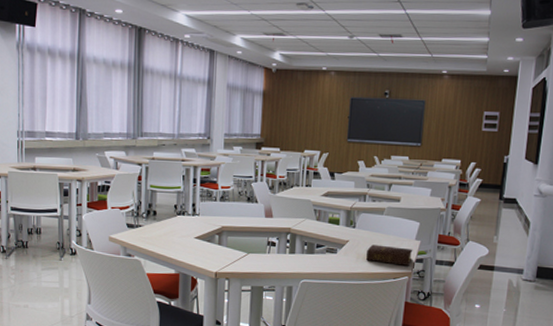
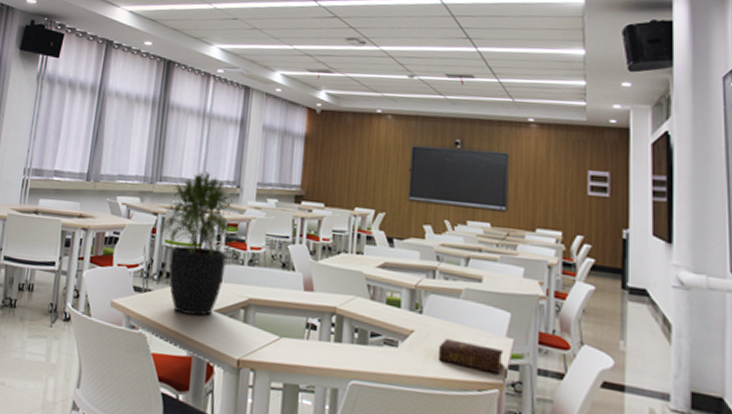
potted plant: none [144,126,208,243] -> present [159,171,235,316]

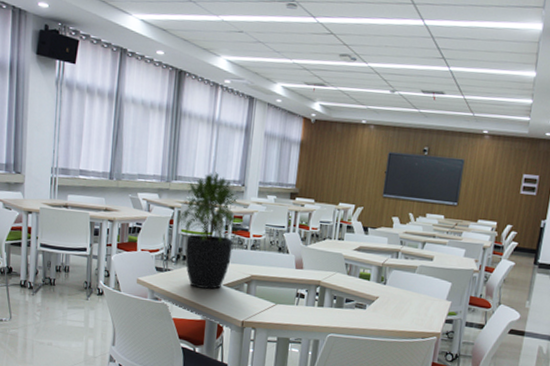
bible: present [439,338,504,374] -> none [395,302,444,326]

